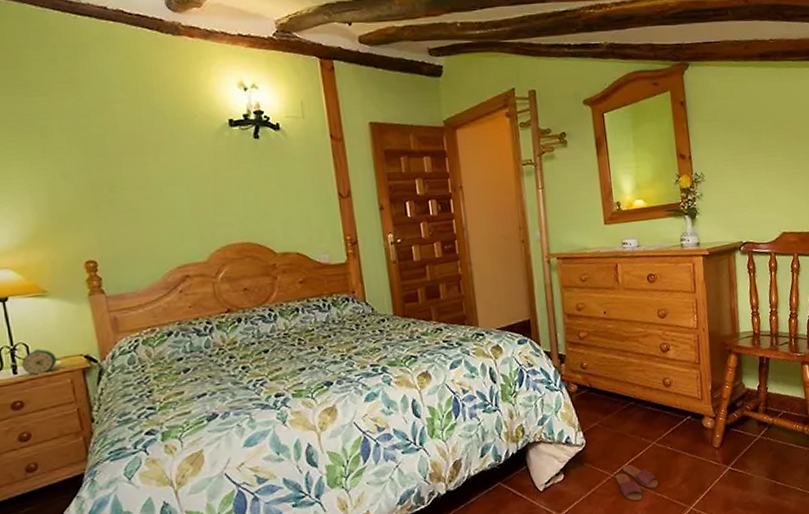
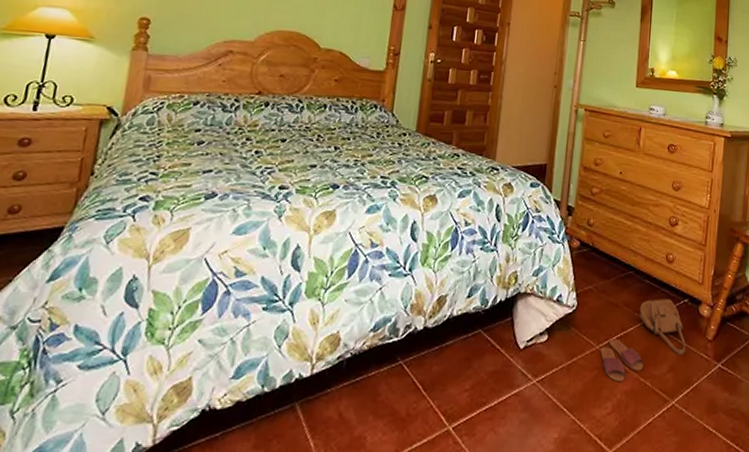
alarm clock: present [21,349,57,376] -> none [43,91,80,117]
handbag: none [645,419,696,467] -> present [639,299,686,356]

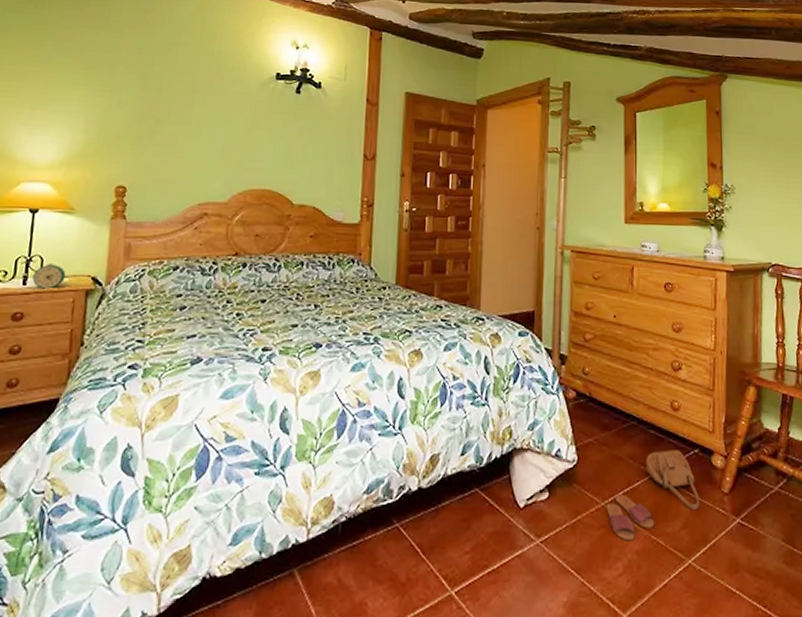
alarm clock: none [43,91,80,117] -> present [32,264,66,289]

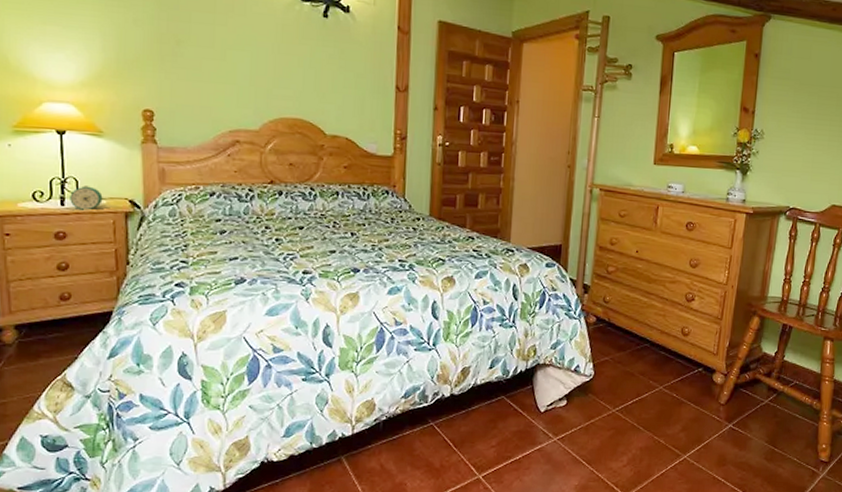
slippers: present [606,495,655,541] -> none [616,403,658,440]
handbag: present [646,450,700,511] -> none [654,368,699,418]

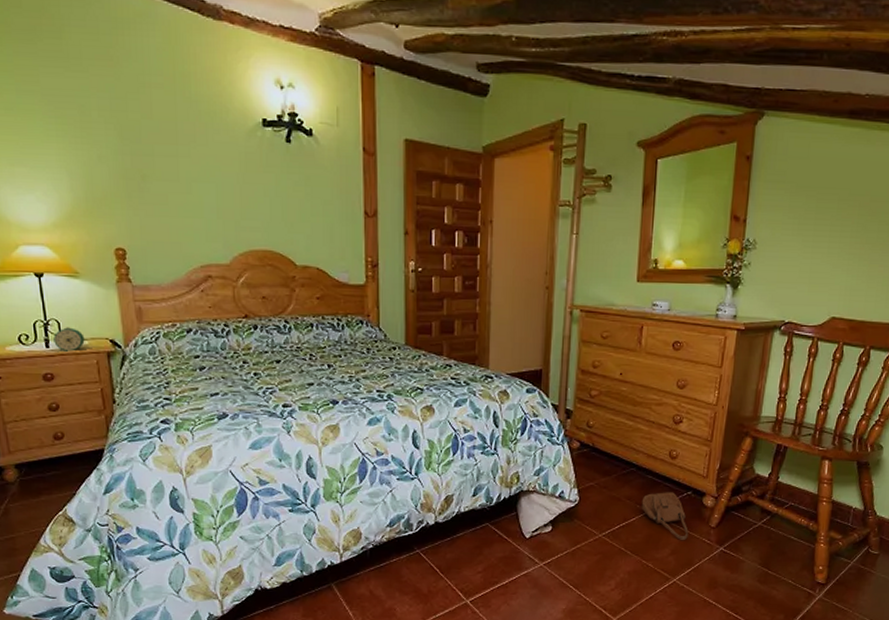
handbag: none [654,368,699,418] -> present [641,492,689,541]

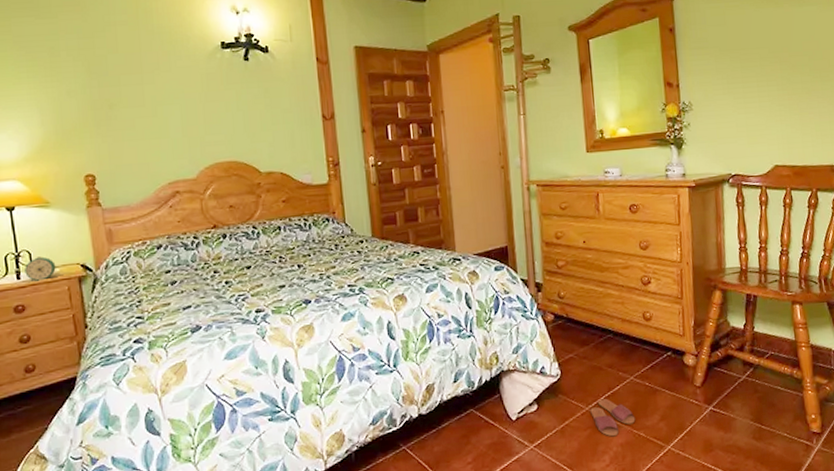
slippers: none [603,528,646,564] -> present [590,398,636,437]
handbag: present [641,492,689,541] -> none [623,354,675,405]

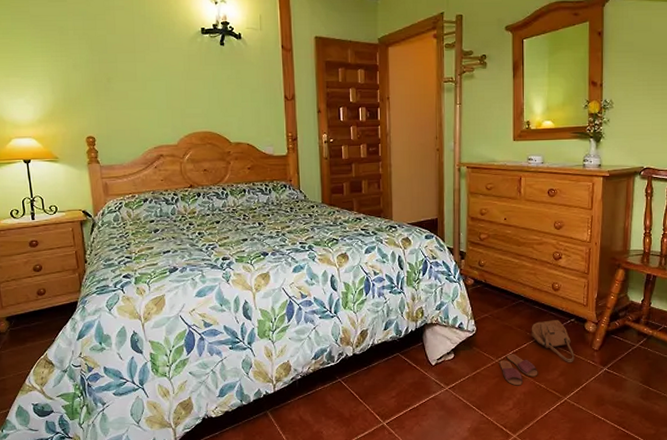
alarm clock: present [25,256,56,282] -> none [38,202,63,222]
handbag: none [623,354,675,405] -> present [531,320,574,363]

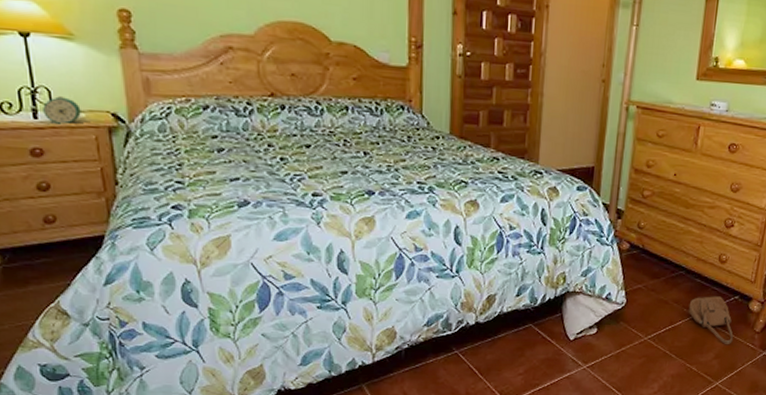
alarm clock: none [38,202,63,222] -> present [43,96,81,125]
slippers: present [499,354,538,386] -> none [648,331,691,368]

